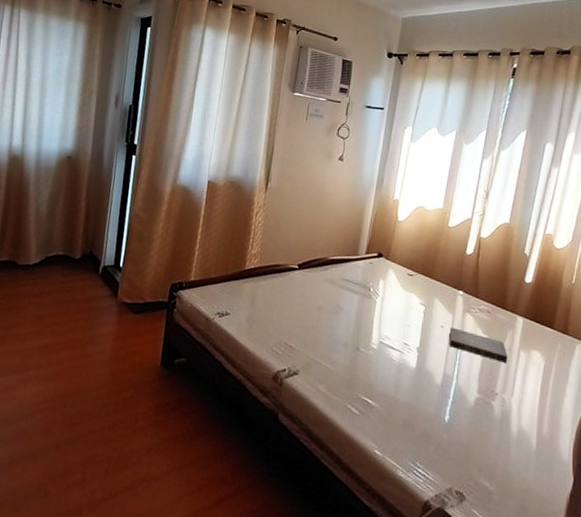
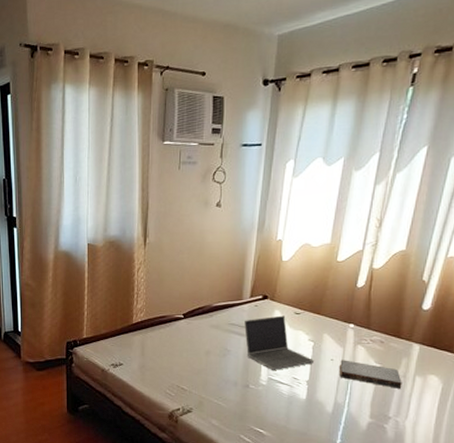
laptop computer: none [358,275,426,334] -> present [244,315,315,370]

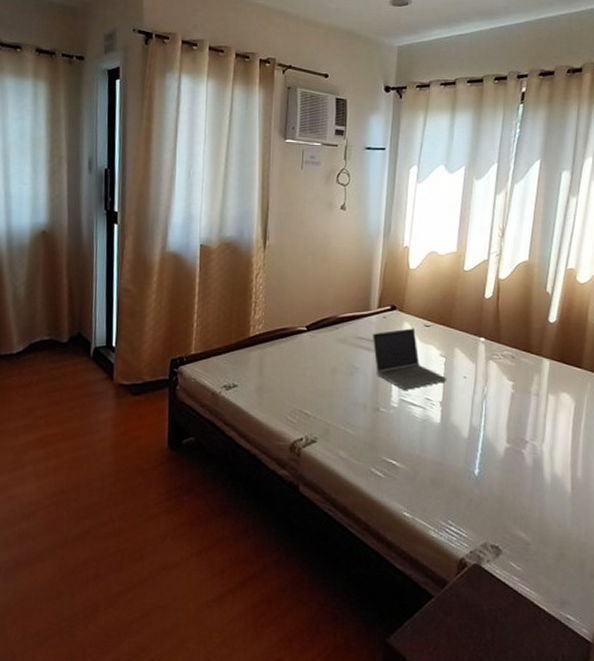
book: present [339,360,402,389] -> none [472,377,536,408]

